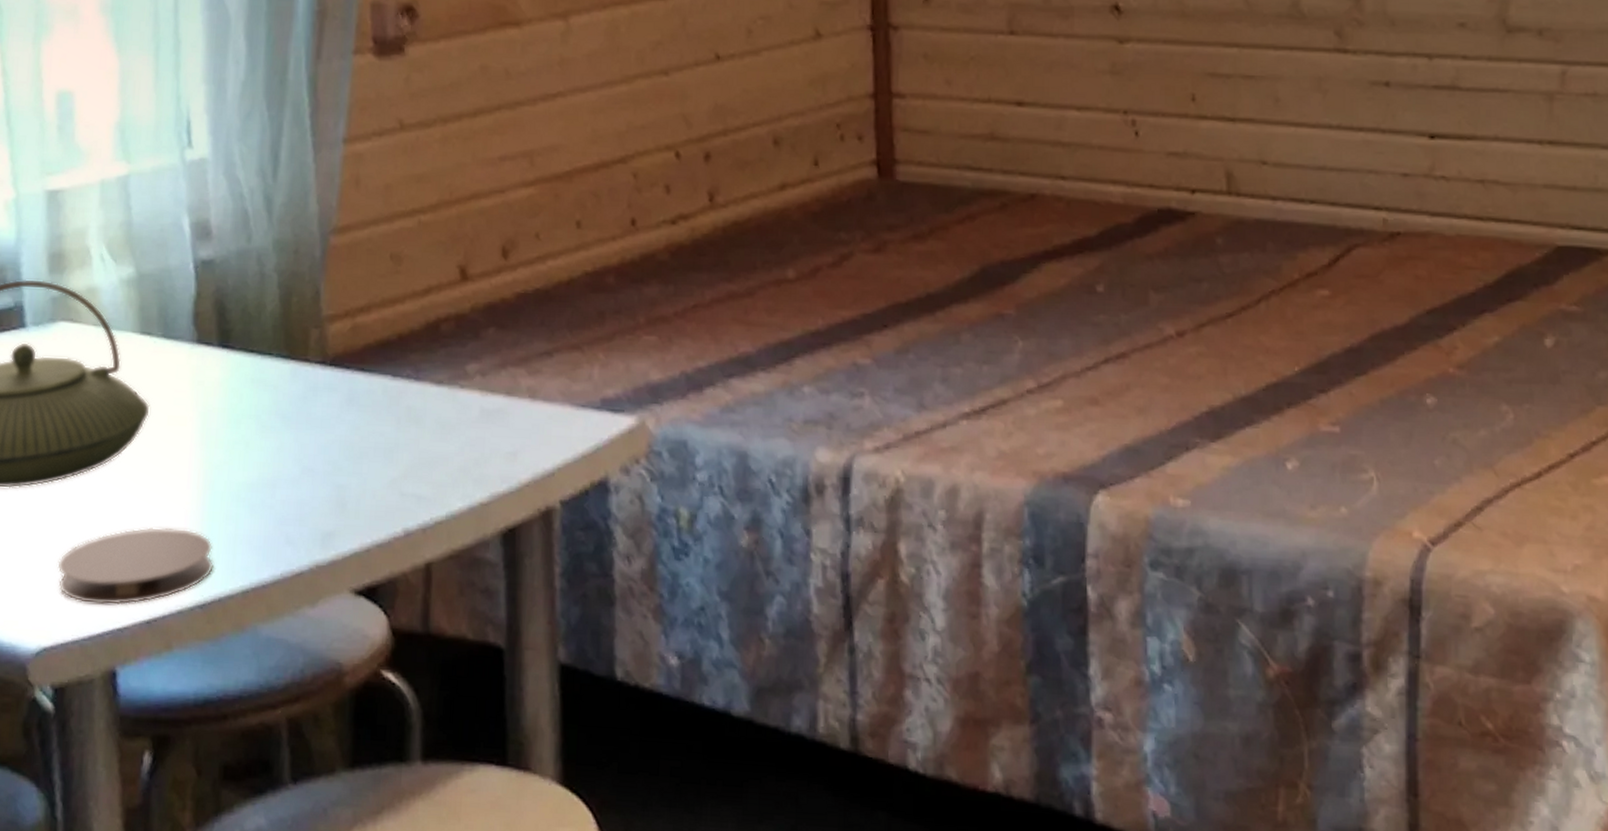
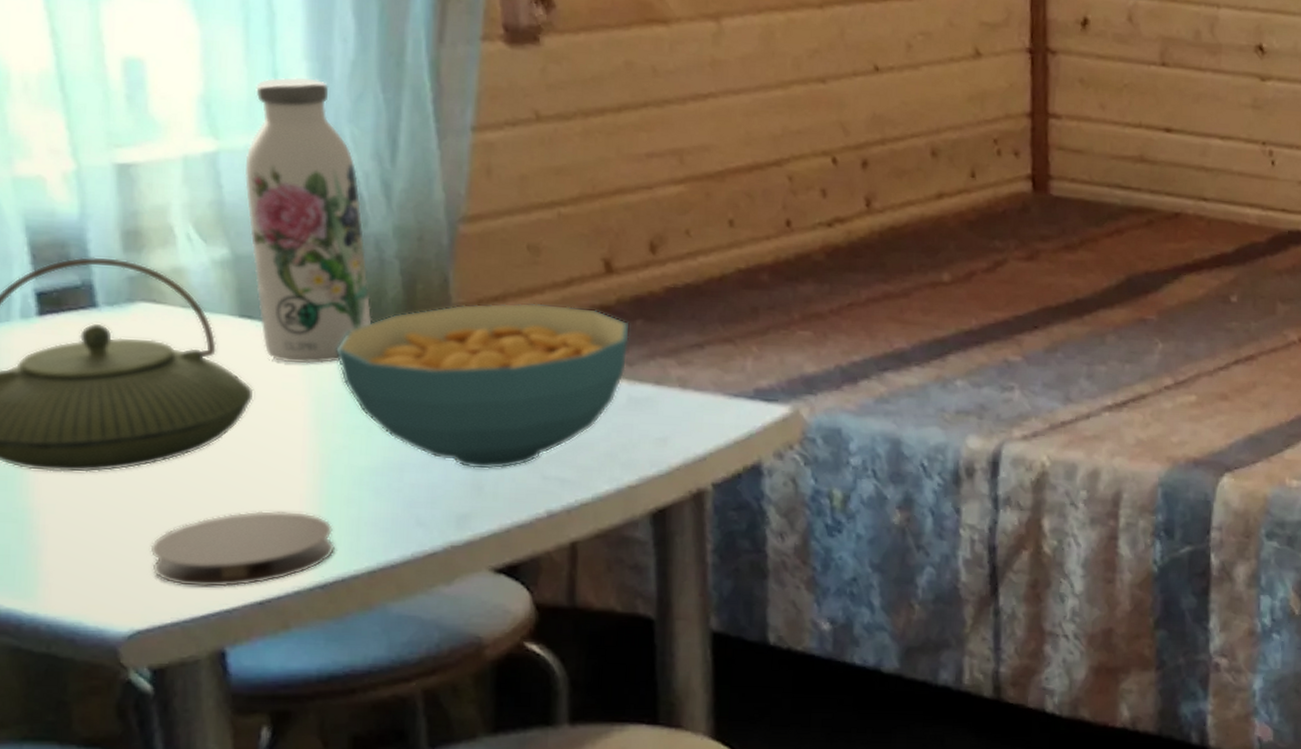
water bottle: none [150,100,254,379] -> present [244,77,374,364]
cereal bowl: none [221,312,484,486] -> present [336,302,631,470]

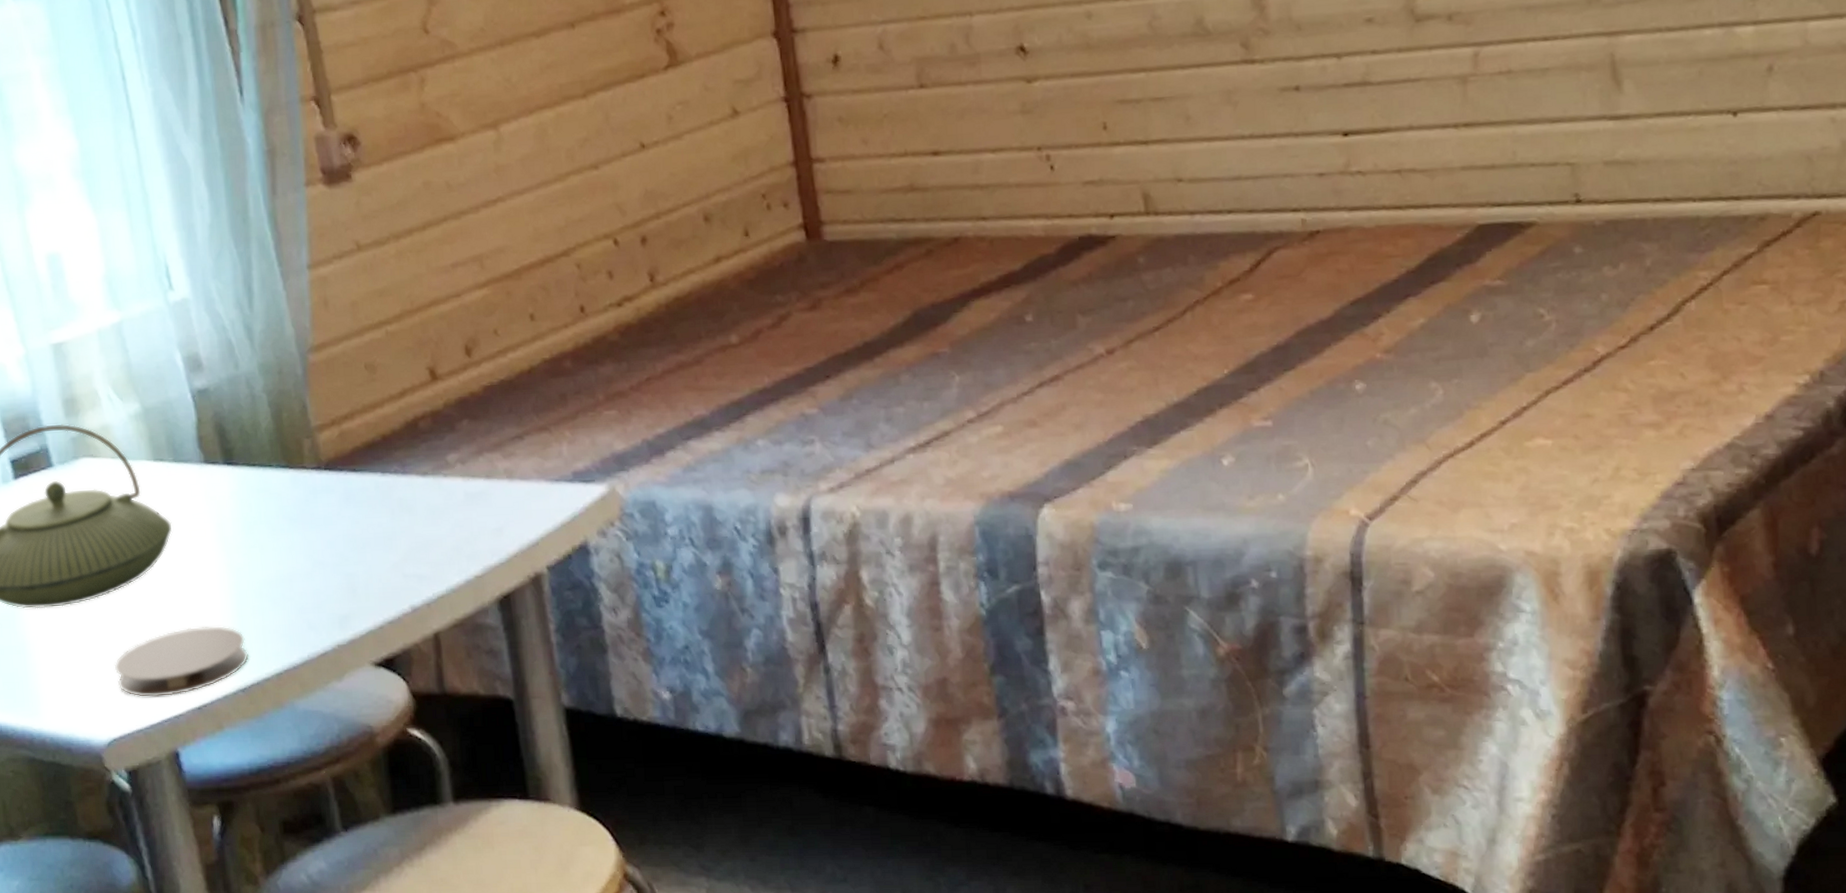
water bottle: present [244,77,374,364] -> none [141,245,253,496]
cereal bowl: present [336,302,631,470] -> none [228,414,460,574]

